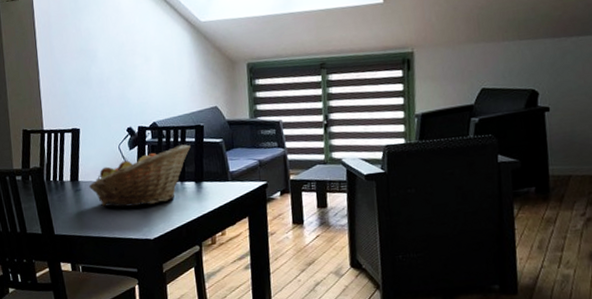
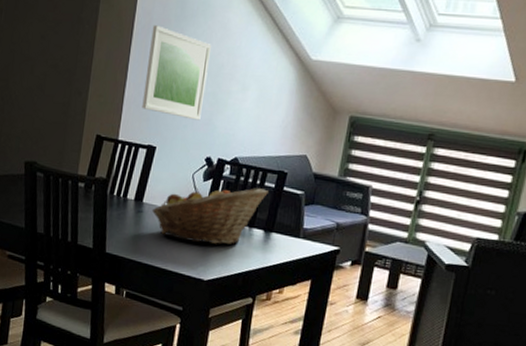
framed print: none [52,21,114,98] -> present [142,25,212,121]

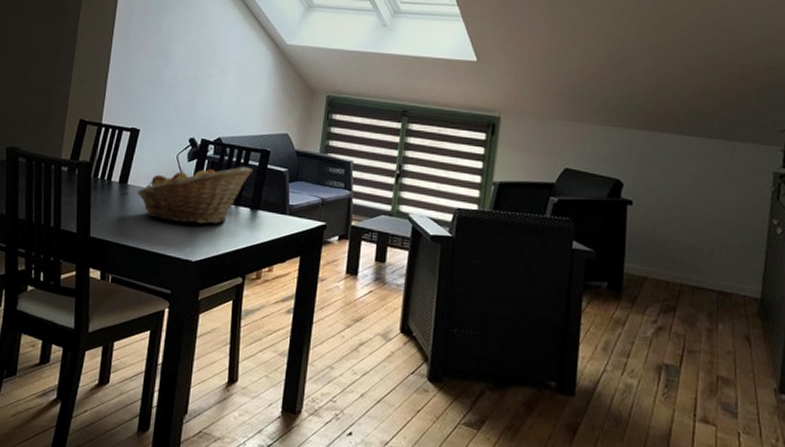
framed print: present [142,25,212,121] -> none [125,15,192,103]

